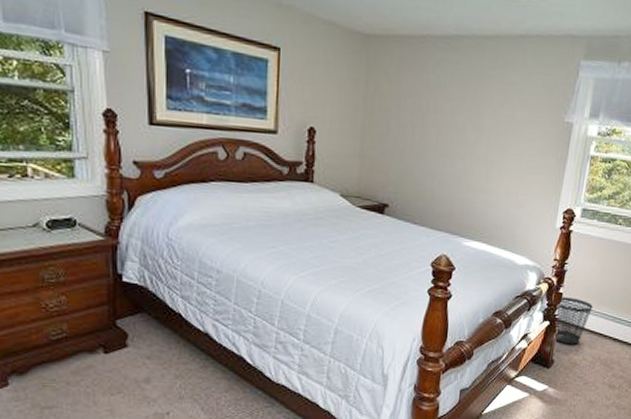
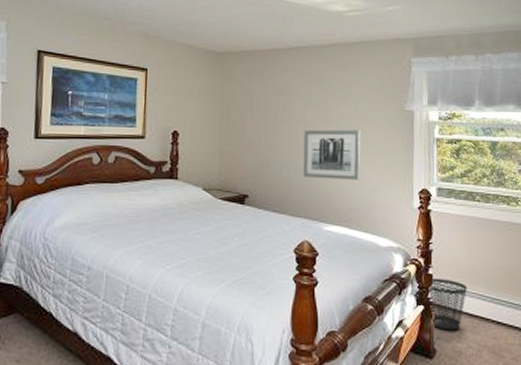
wall art: none [447,136,514,196] -> present [303,129,361,180]

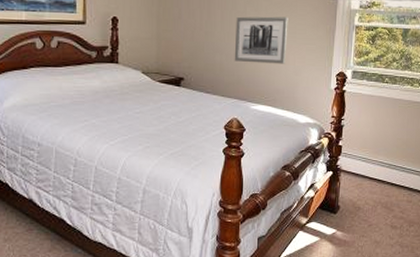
wastebasket: present [427,278,467,331] -> none [337,149,370,191]

